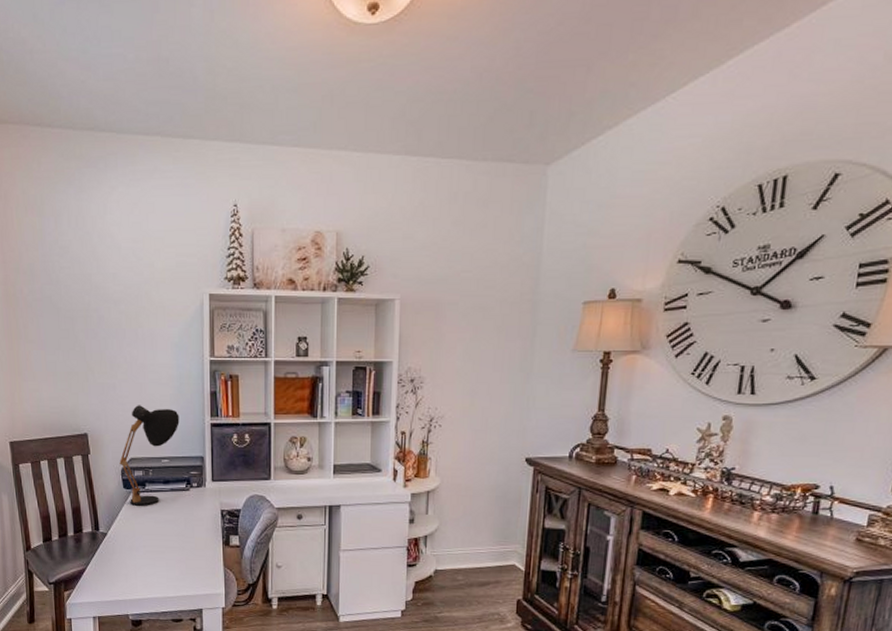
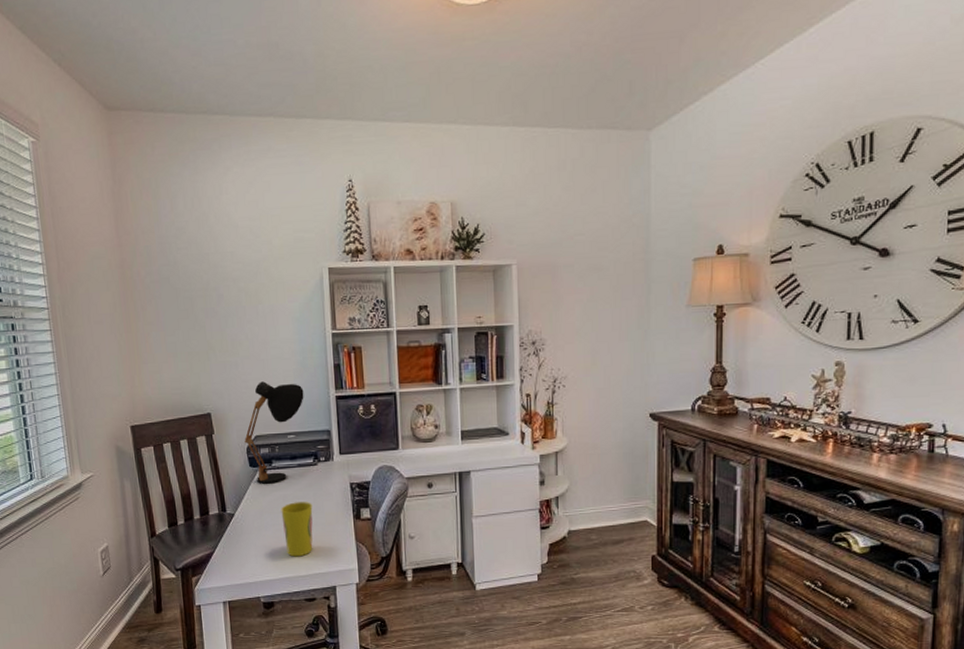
cup: none [152,525,183,579] -> present [281,502,313,557]

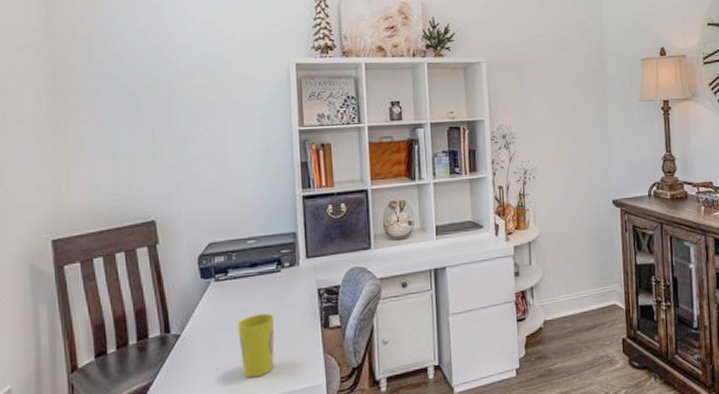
desk lamp: present [244,381,304,484] -> none [195,183,267,297]

